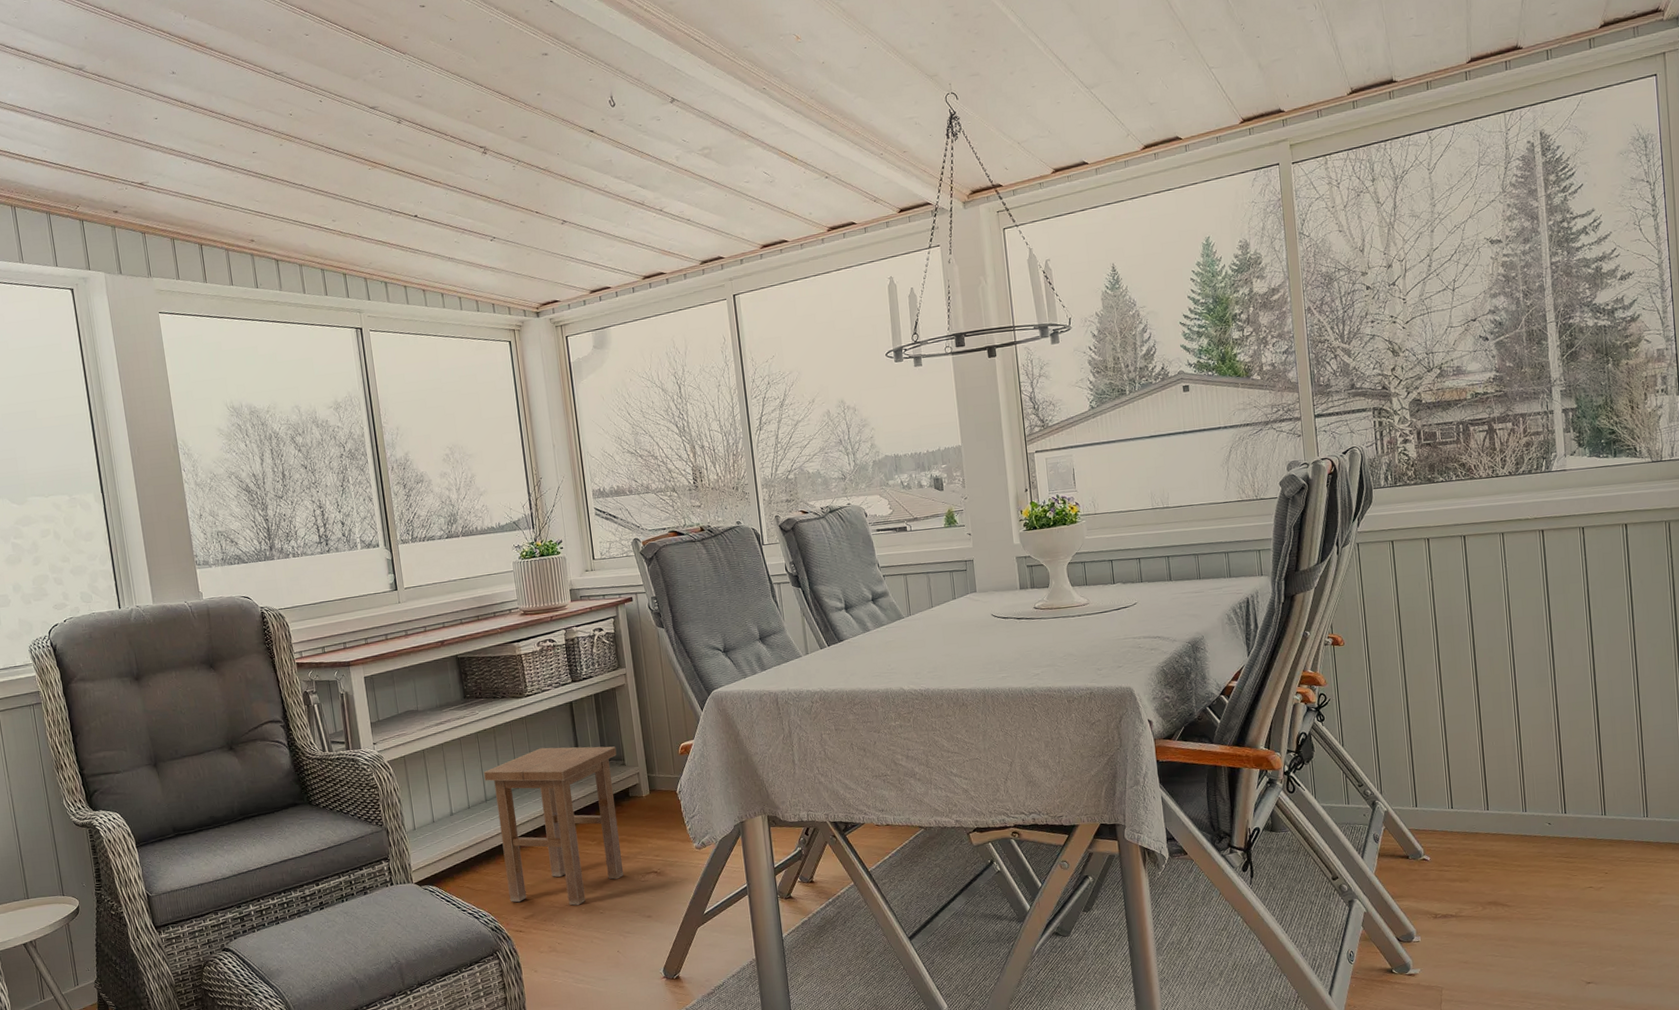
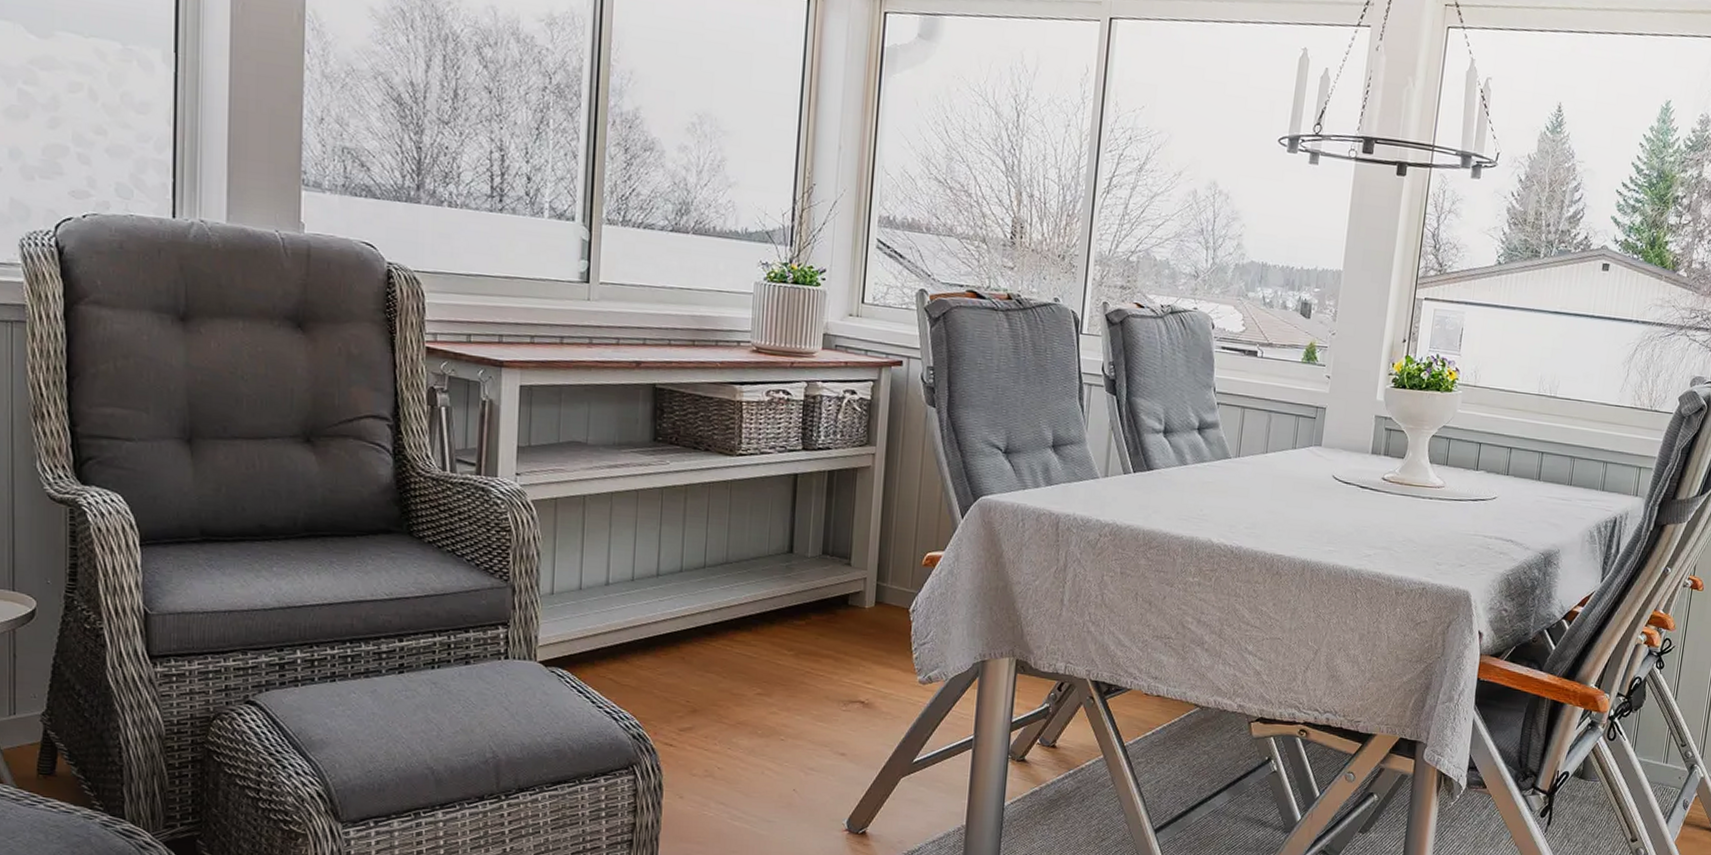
stool: present [484,746,624,906] -> none [661,523,843,726]

